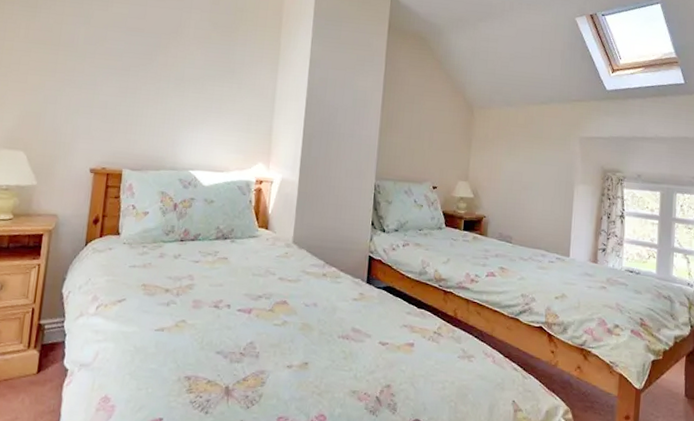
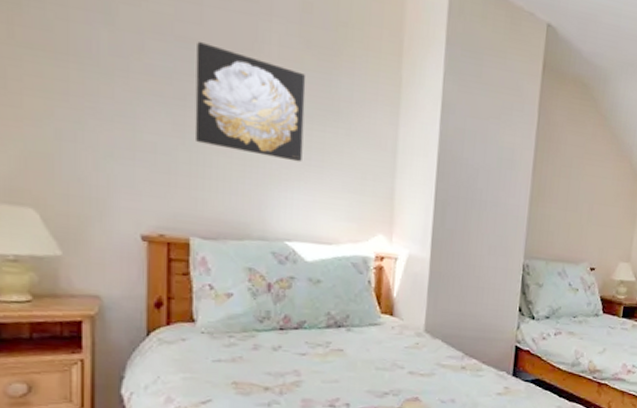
wall art: none [133,30,212,110] -> present [194,41,306,162]

